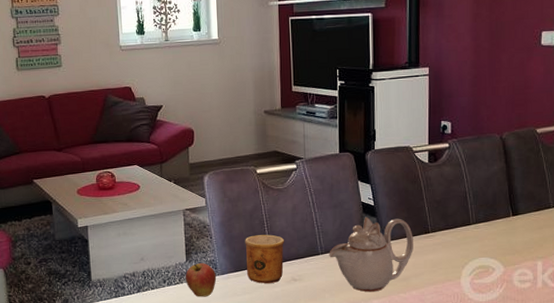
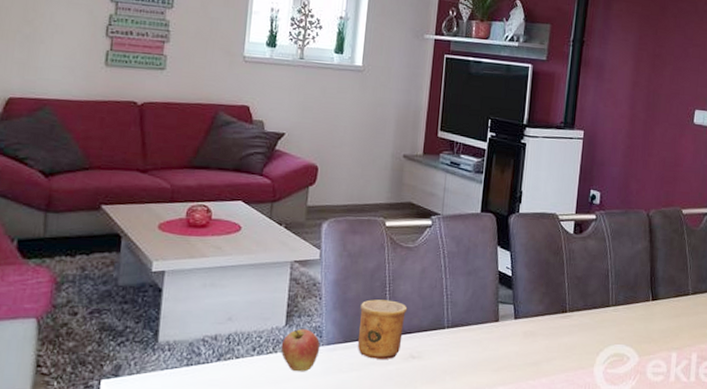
teapot: present [329,217,413,292] -> none [455,289,550,377]

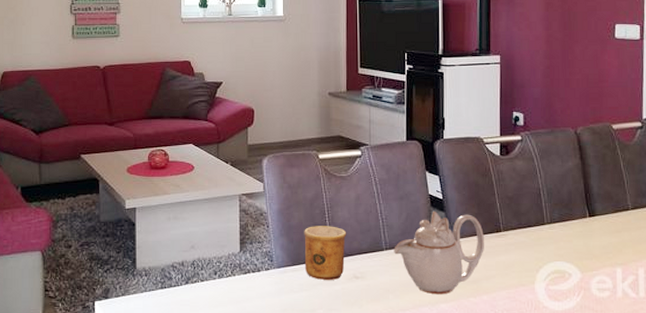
fruit: present [280,329,321,372] -> none [238,254,272,293]
teapot: none [455,289,550,377] -> present [394,212,484,295]

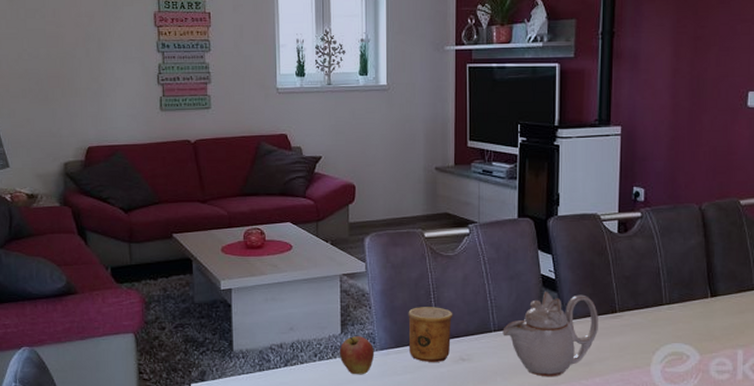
fruit: none [238,254,272,293] -> present [339,336,375,375]

